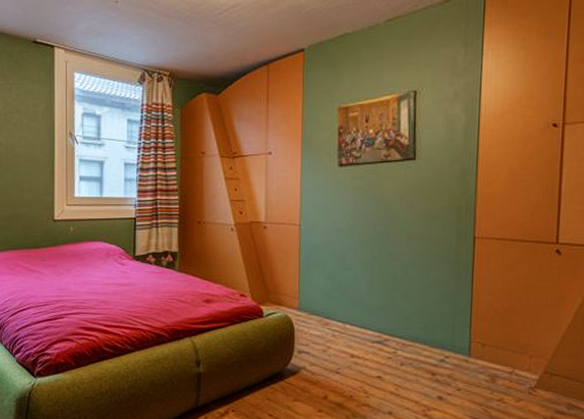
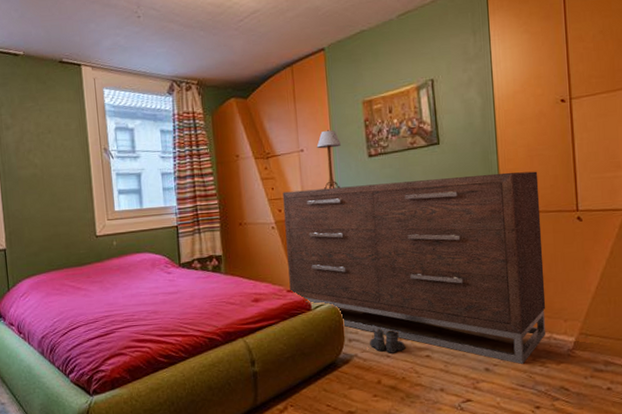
dresser: none [243,194,519,398] -> present [282,171,546,365]
table lamp: none [285,134,311,196] -> present [316,130,341,190]
boots: none [320,343,357,370] -> present [370,328,406,353]

